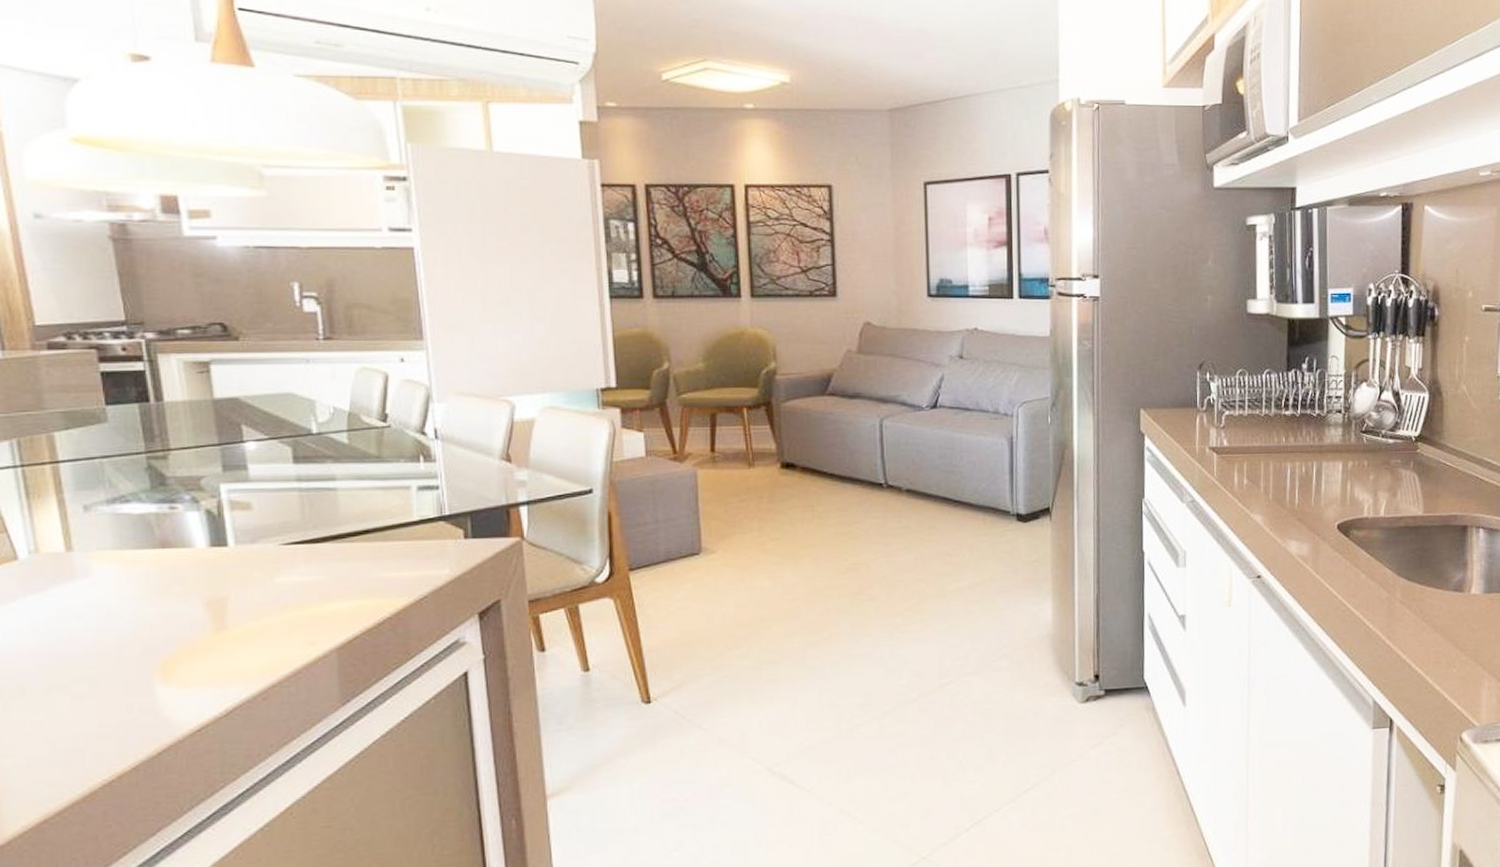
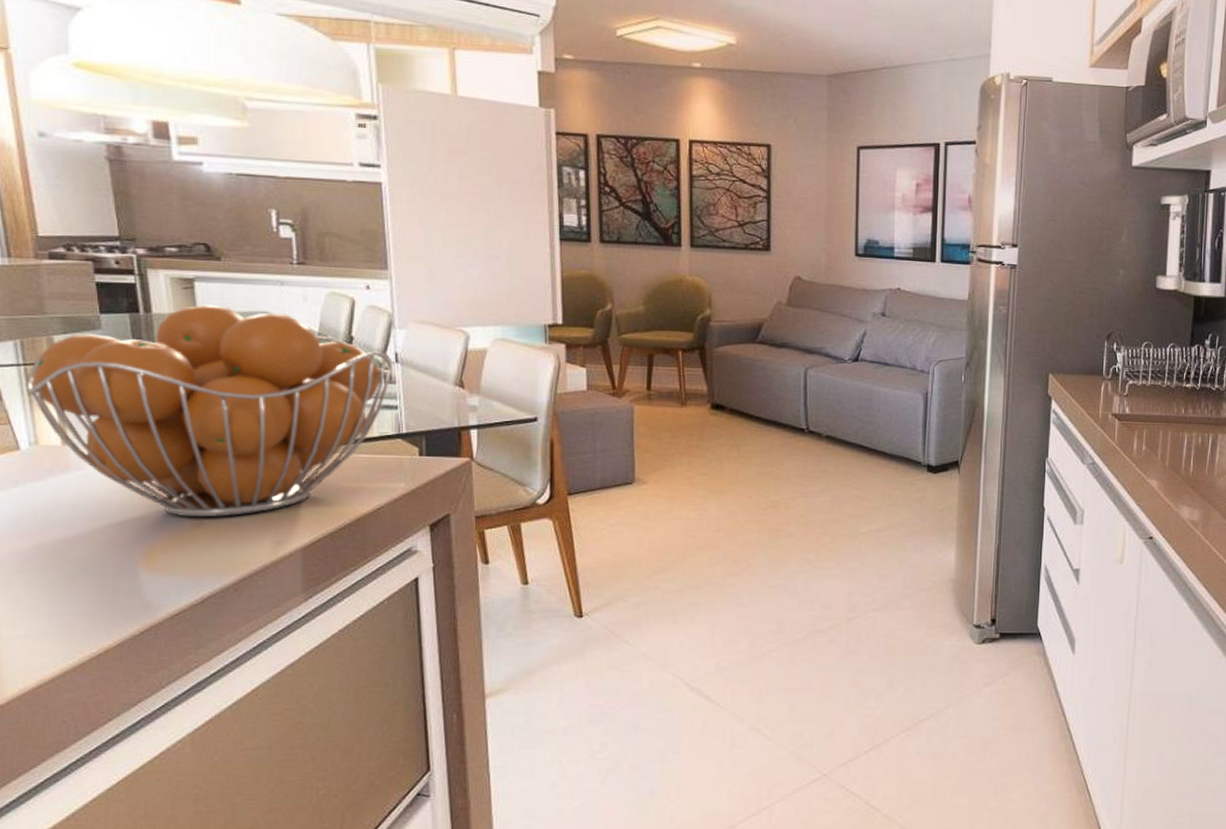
fruit basket: none [25,388,432,621] -> present [27,304,393,518]

